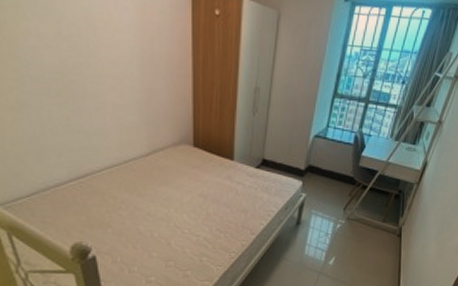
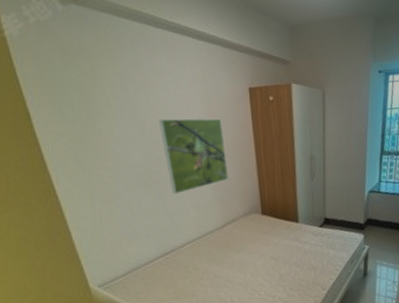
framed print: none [79,16,158,112] -> present [159,118,228,195]

